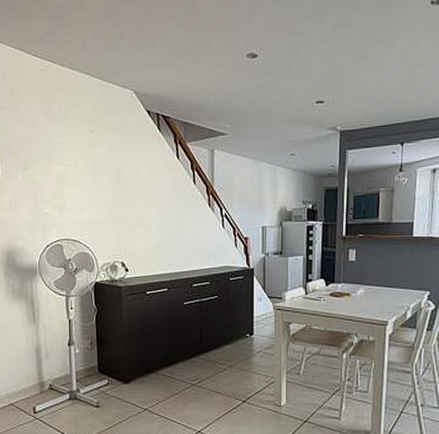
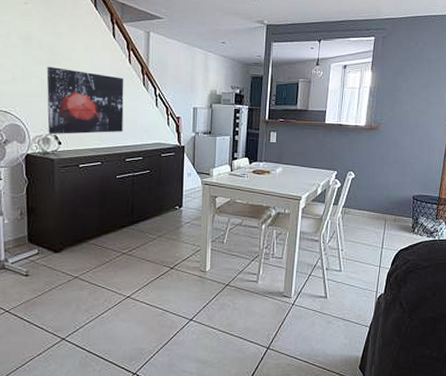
wall art: none [113,192,189,261] -> present [46,66,124,134]

